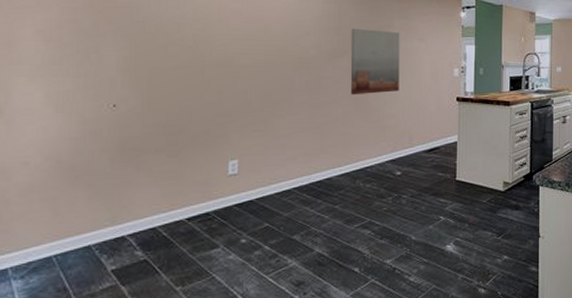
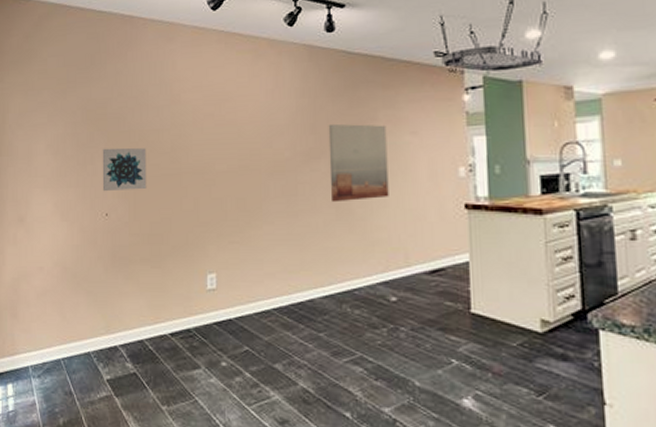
wall art: none [109,37,164,82] -> present [102,148,147,192]

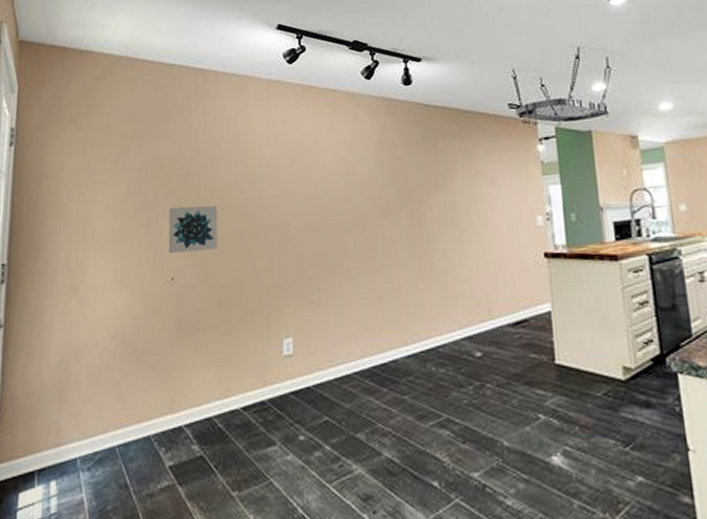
wall art: present [328,123,389,203] -> none [407,176,470,256]

